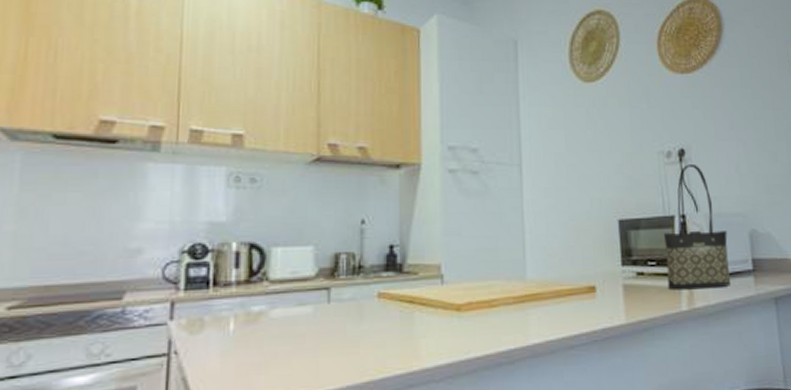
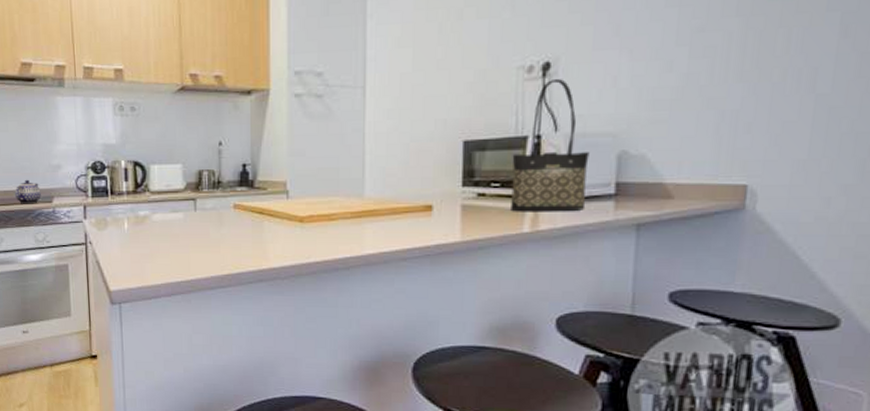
teapot: none [61,268,106,304] -> present [14,179,41,204]

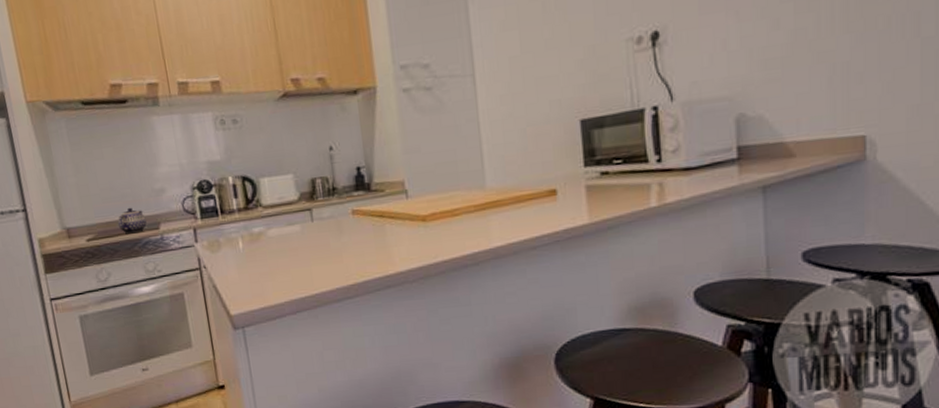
tote bag: present [511,78,590,212] -> none [631,46,710,187]

